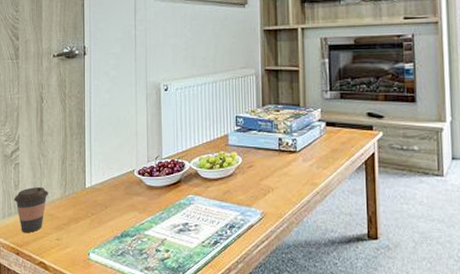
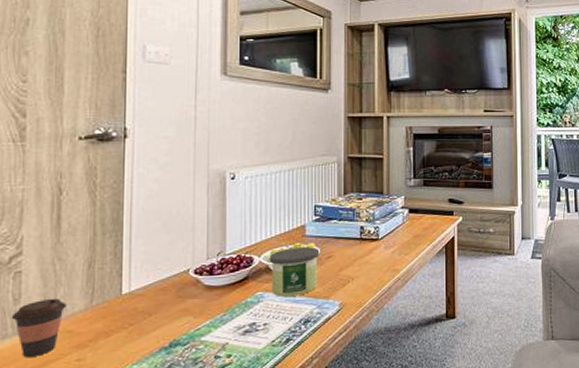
candle: none [198,156,242,201] -> present [270,247,320,297]

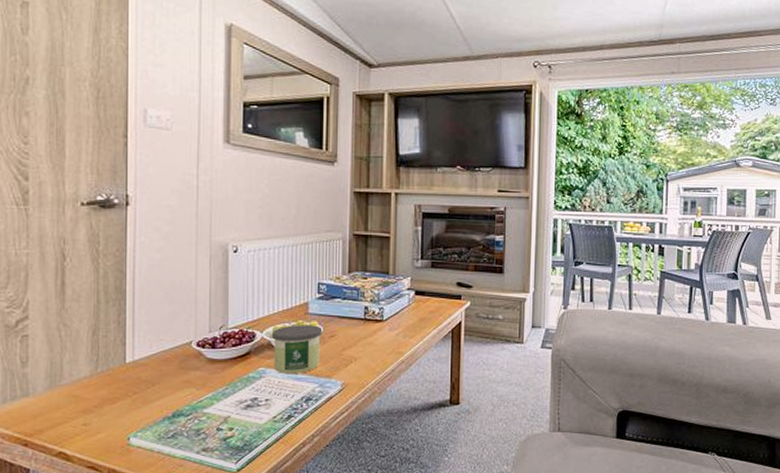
coffee cup: present [11,298,67,358] -> none [19,363,72,420]

